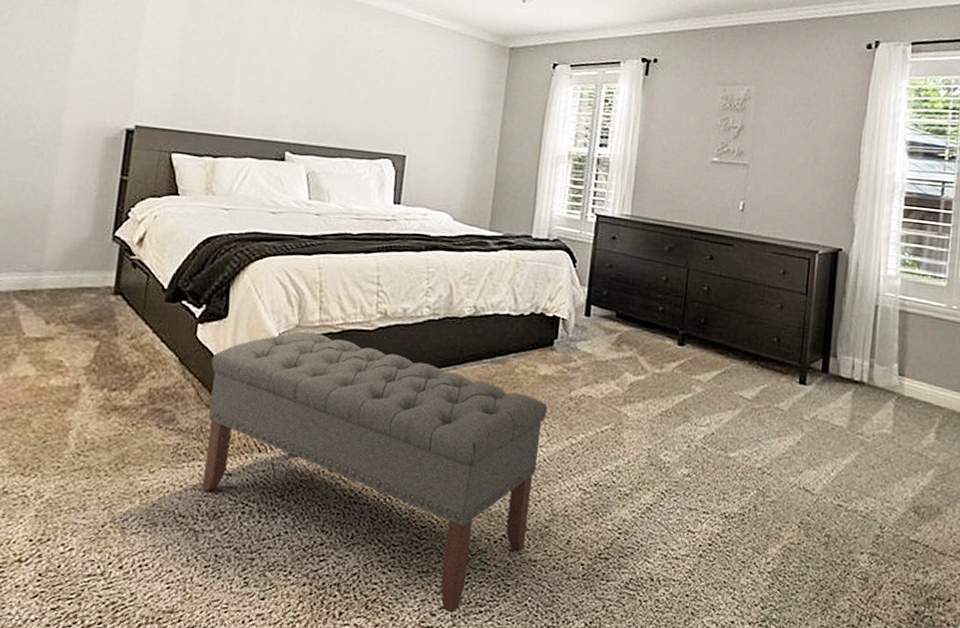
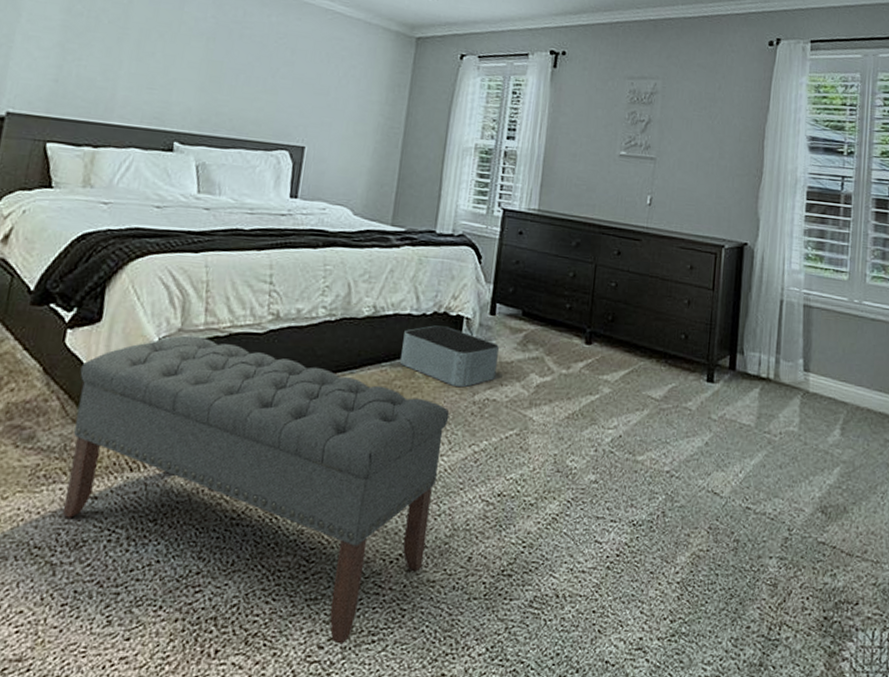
storage bin: none [500,325,594,384] -> present [400,325,499,388]

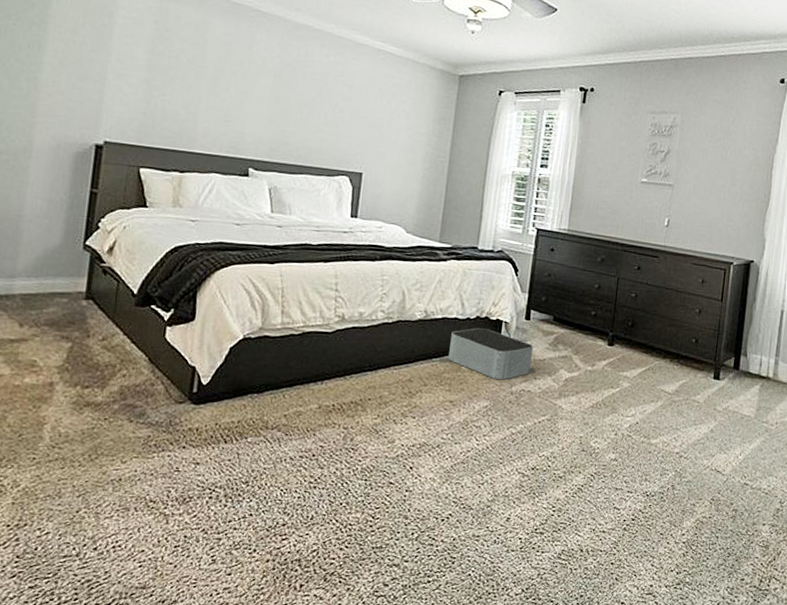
bench: present [63,335,450,644] -> none [172,333,491,583]

